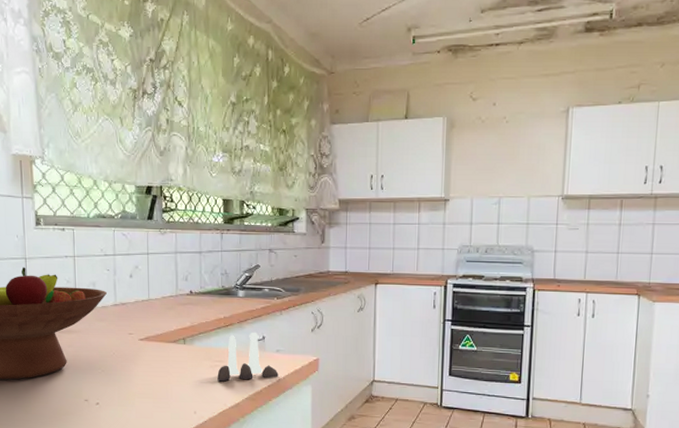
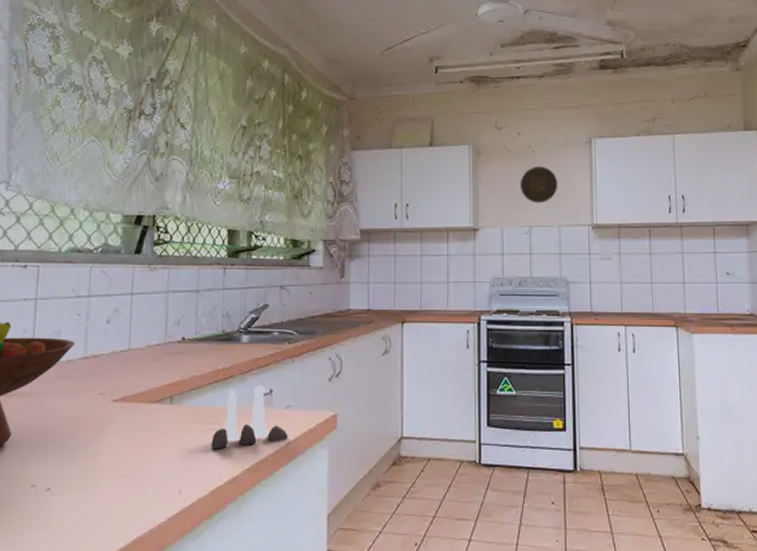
decorative plate: none [491,137,531,175] -> present [519,166,558,204]

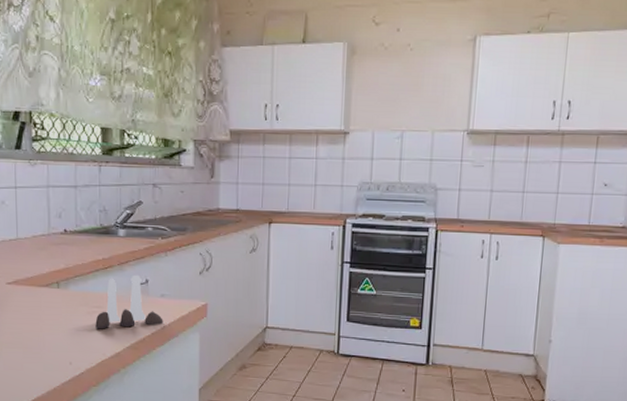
decorative plate: present [519,166,558,204] -> none [394,66,436,107]

